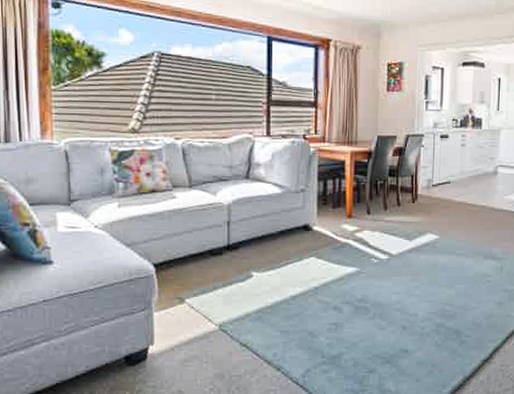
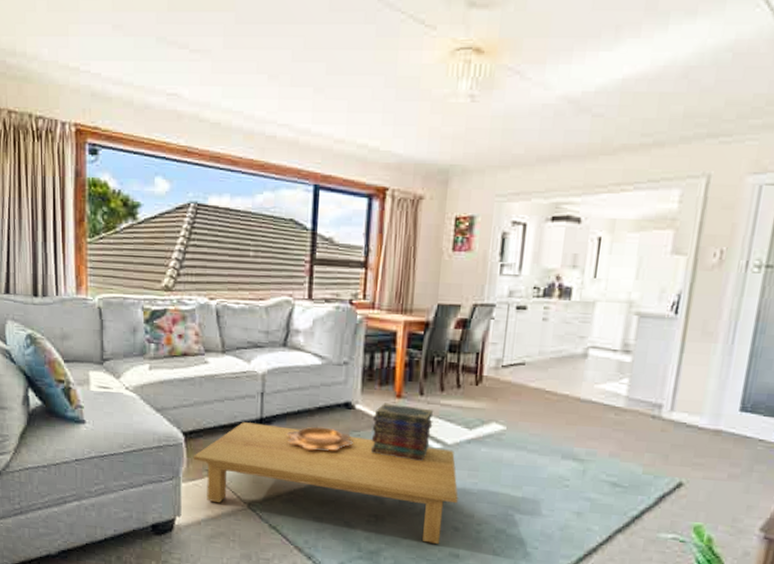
coffee table: none [164,250,404,343] -> present [192,422,458,544]
decorative bowl: none [253,248,313,271] -> present [287,426,353,451]
book stack: none [328,223,380,272] -> present [371,403,434,462]

